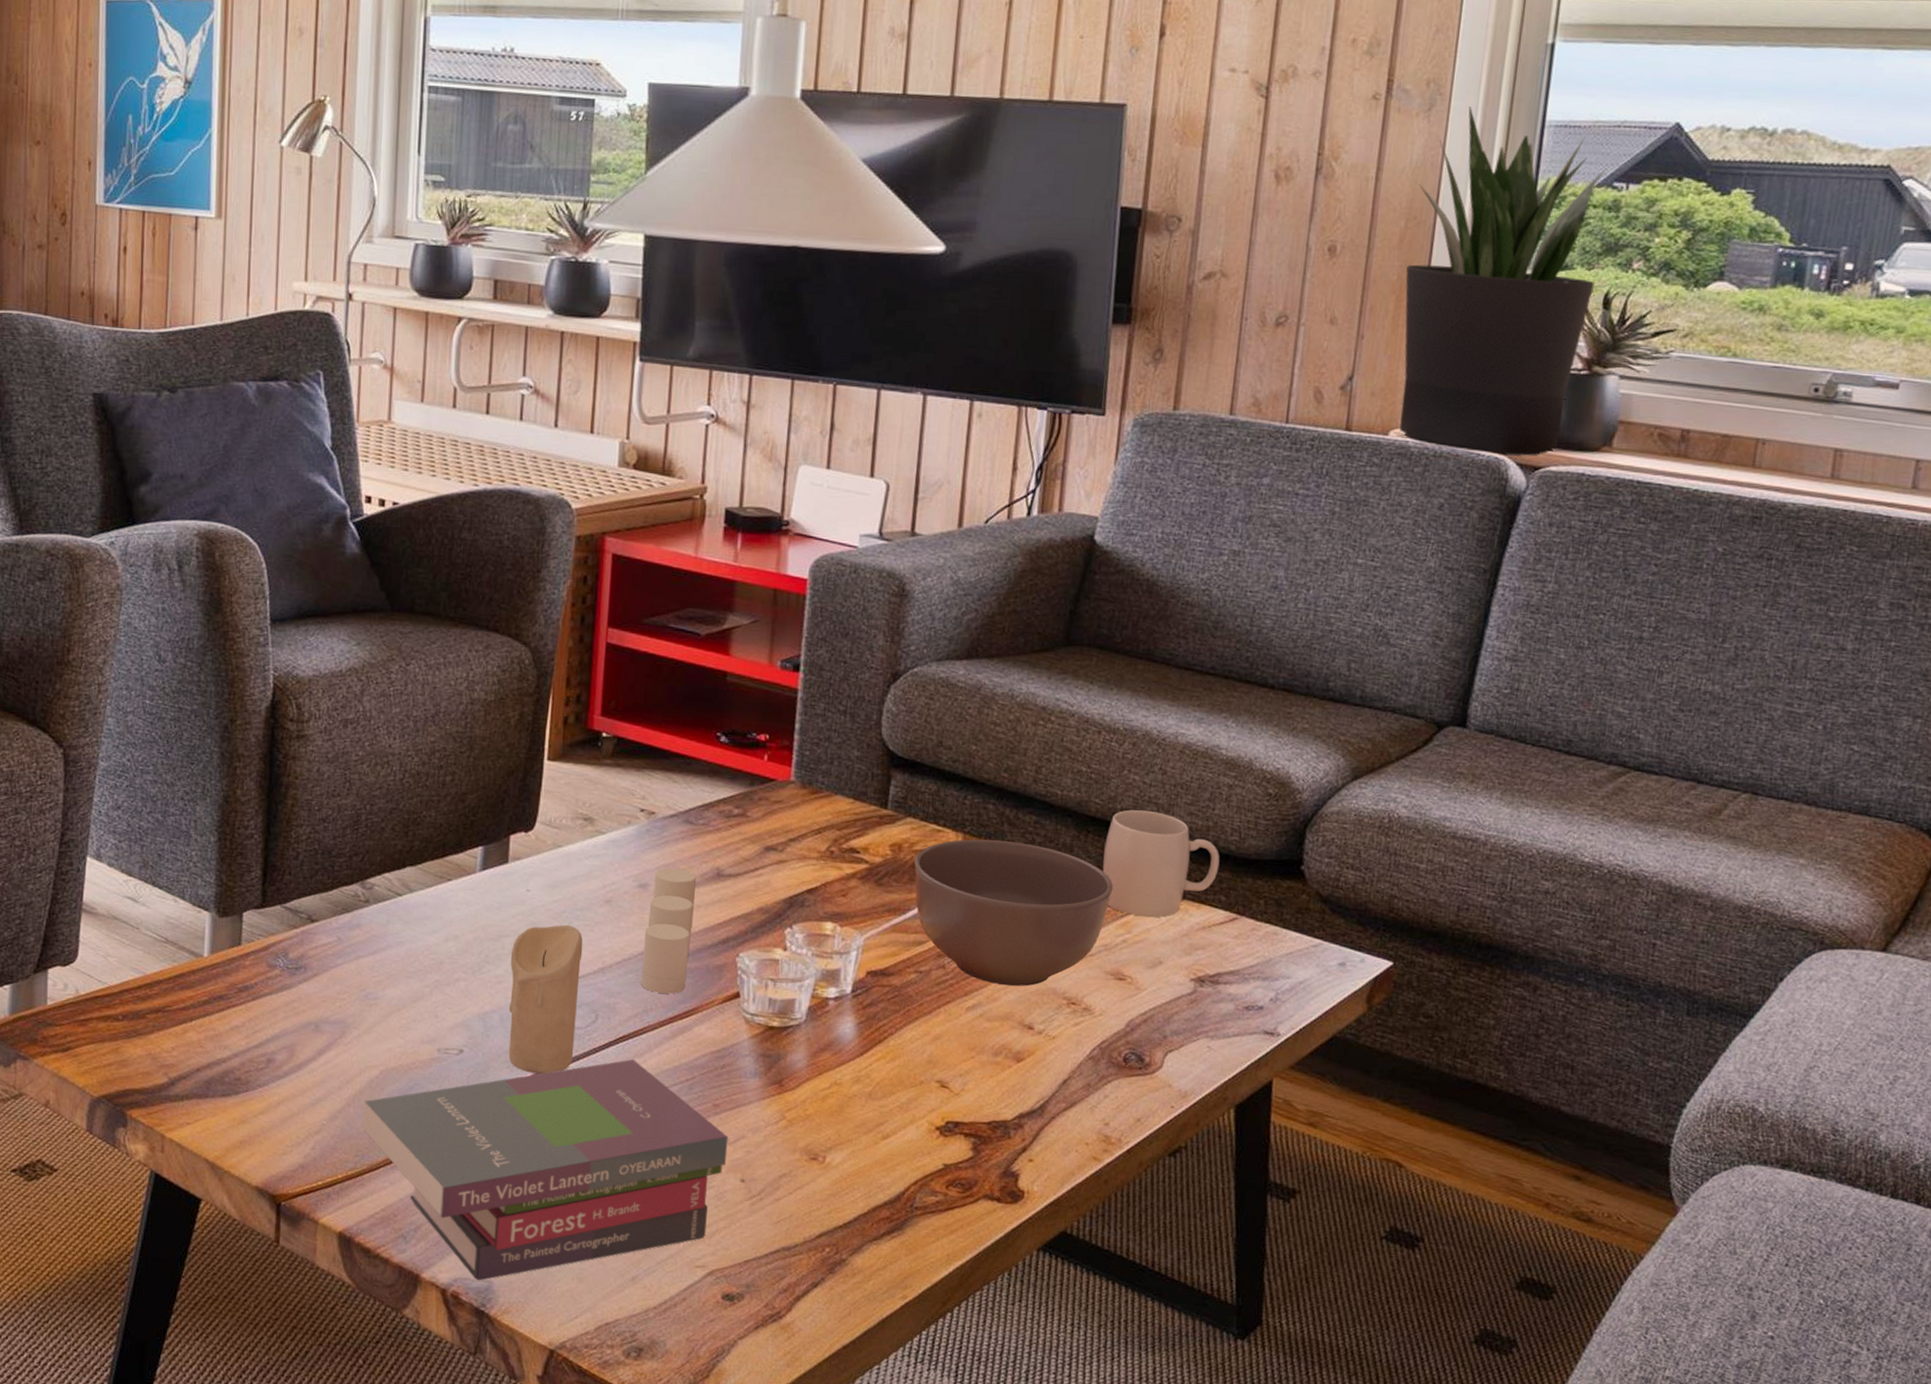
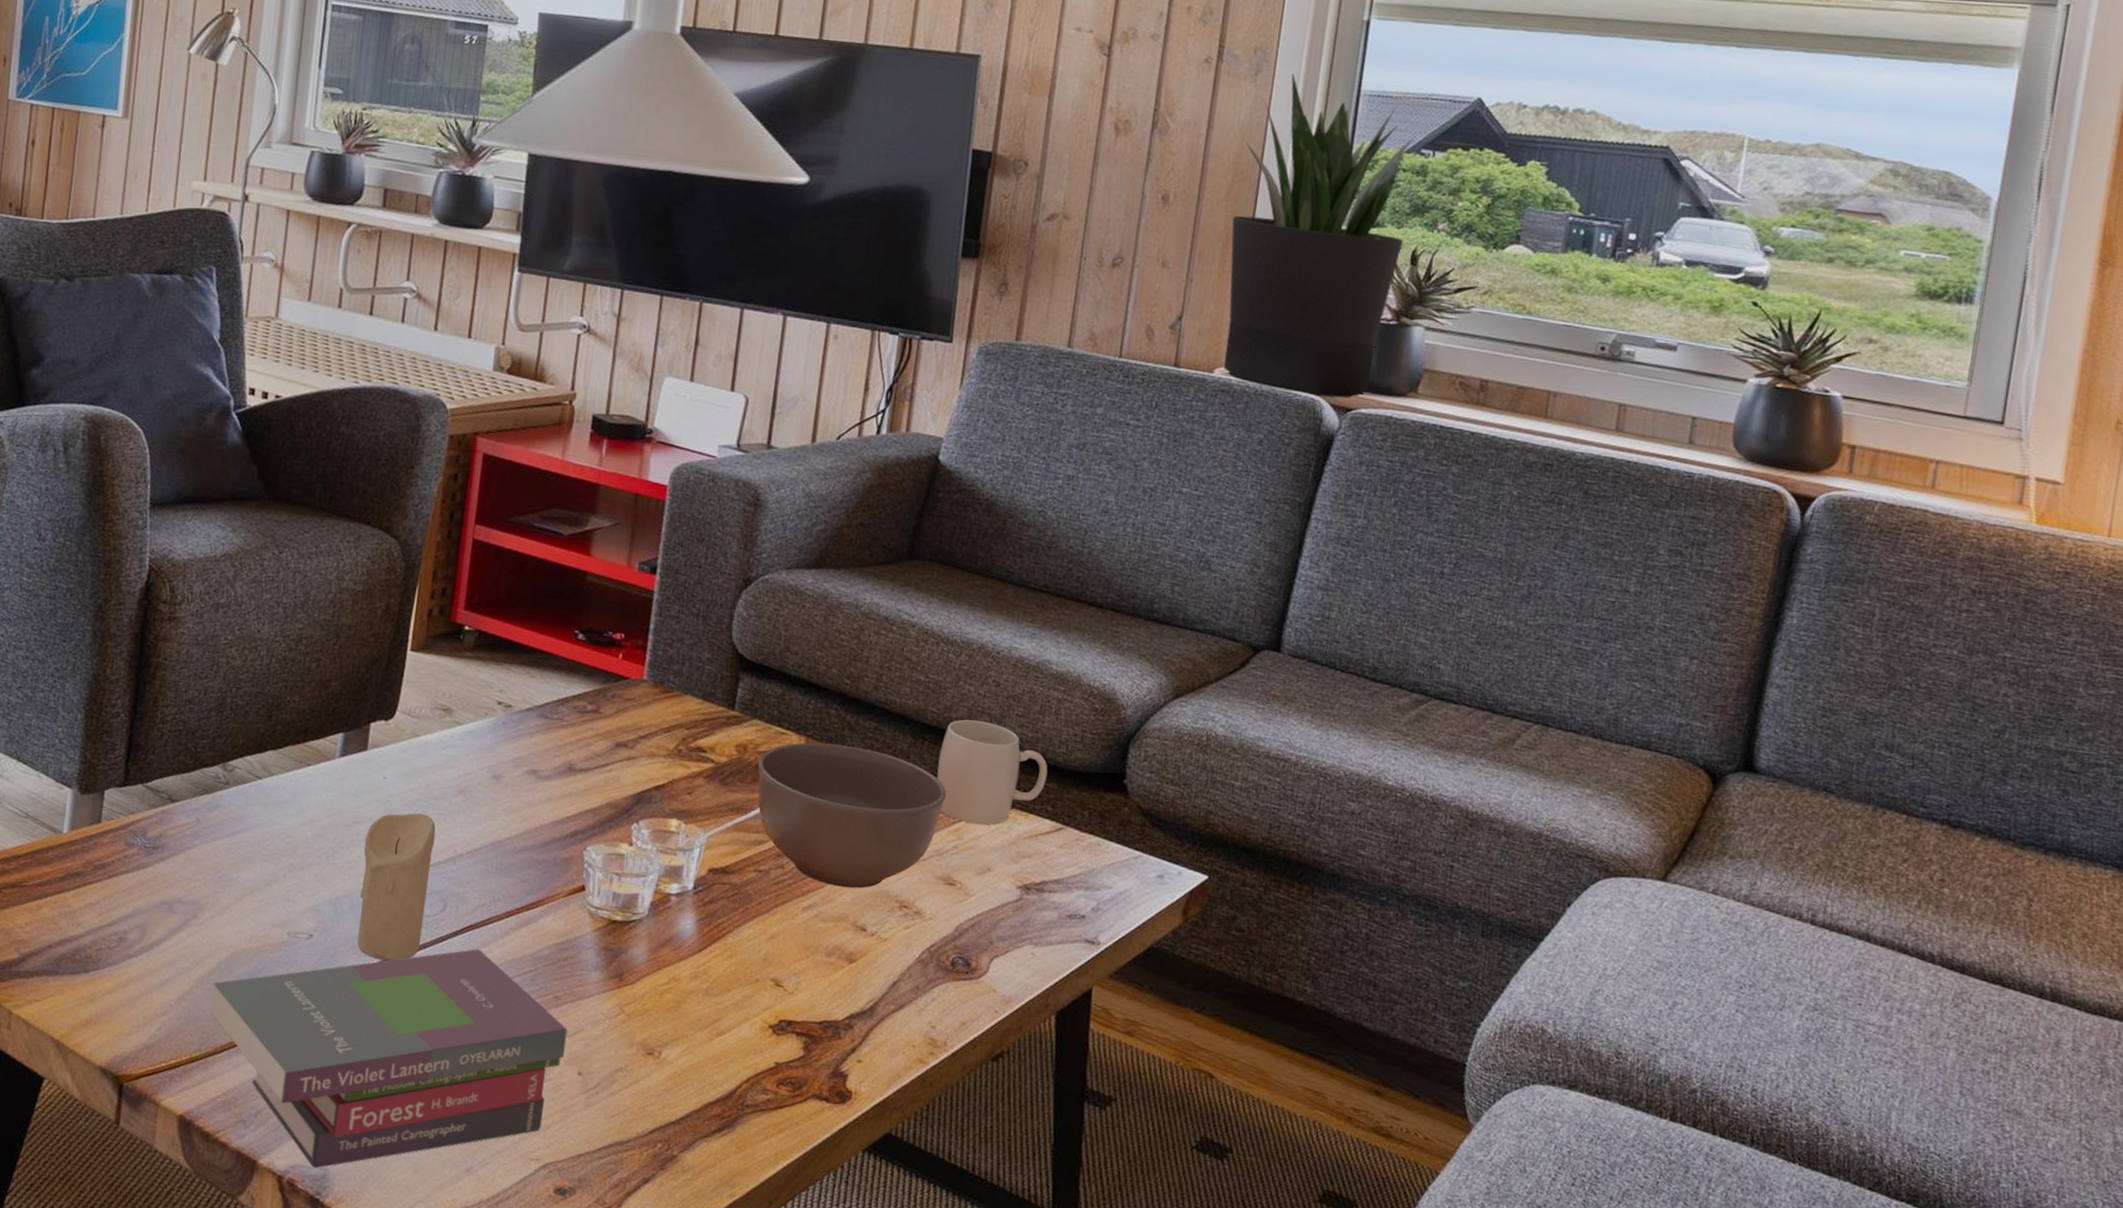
candle: present [640,867,697,994] -> none [489,760,549,885]

